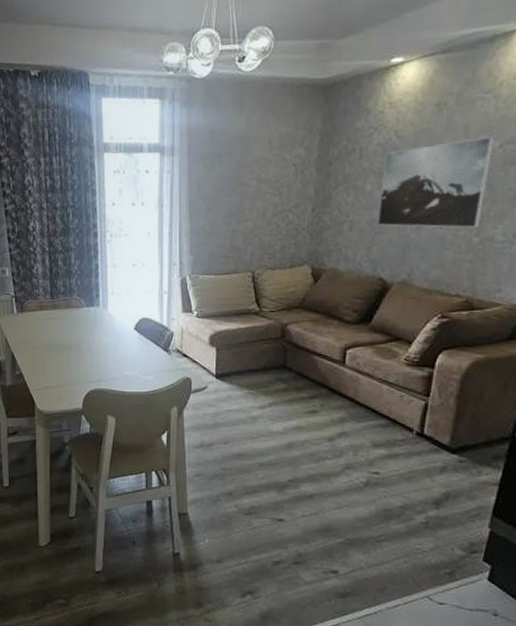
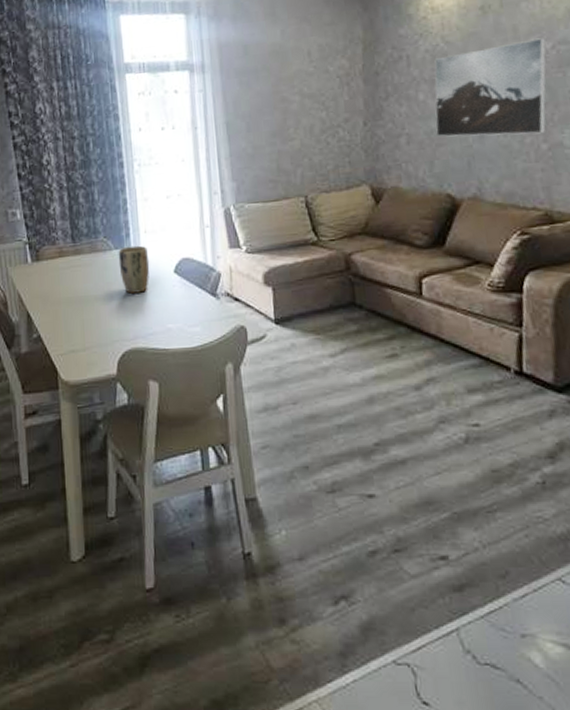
plant pot: none [88,305,114,344] -> present [118,245,150,294]

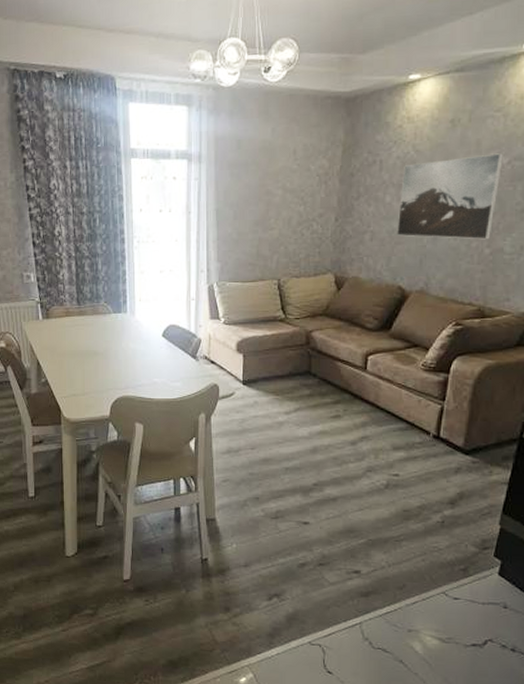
plant pot: present [118,245,150,294] -> none [116,311,142,351]

